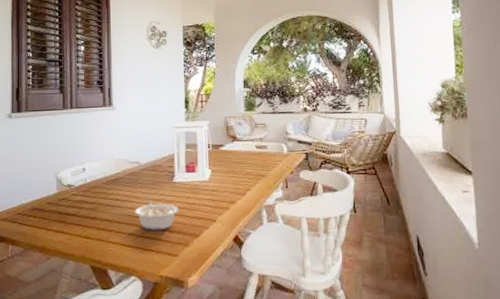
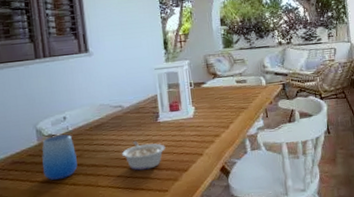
cup: none [59,186,91,230] -> present [41,134,78,180]

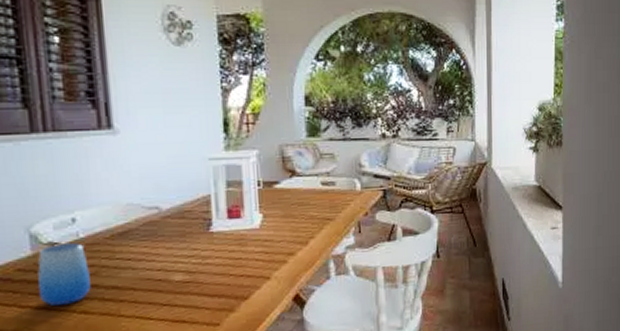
legume: present [121,140,166,171] -> none [155,255,219,297]

